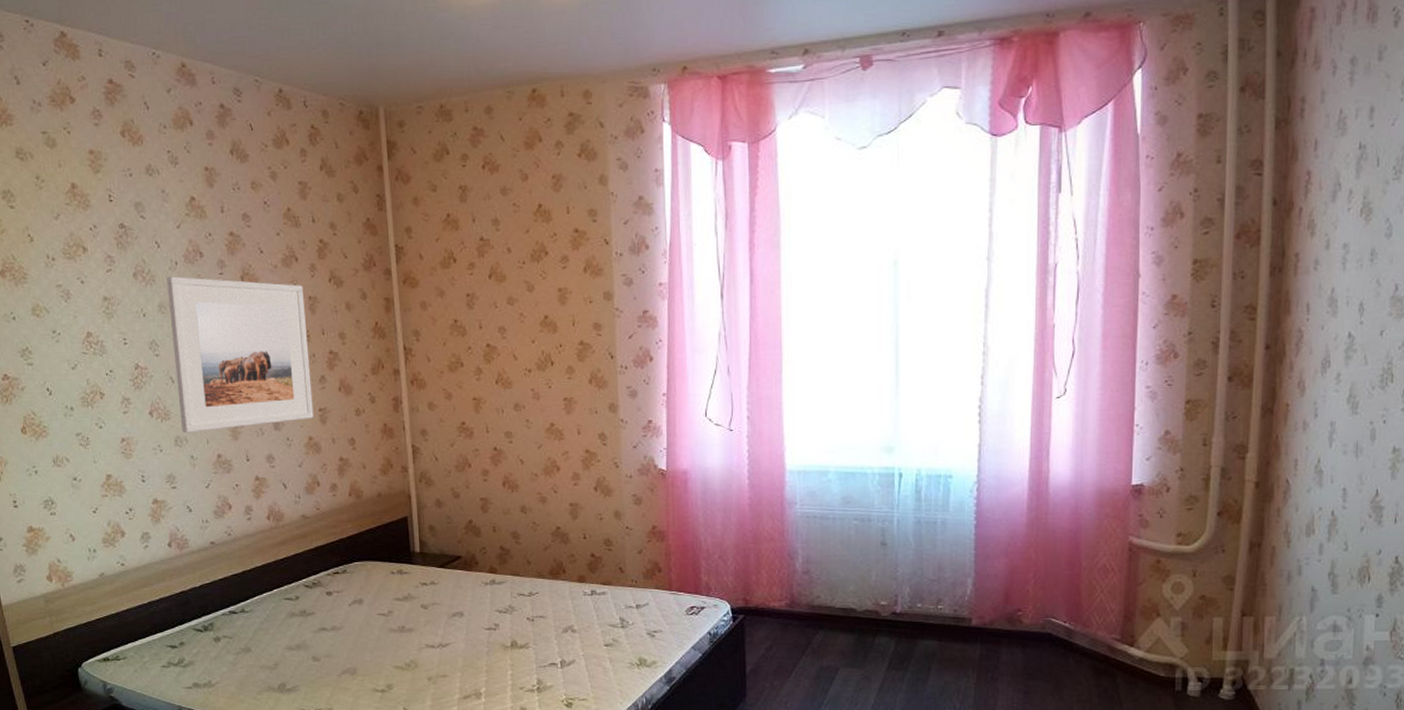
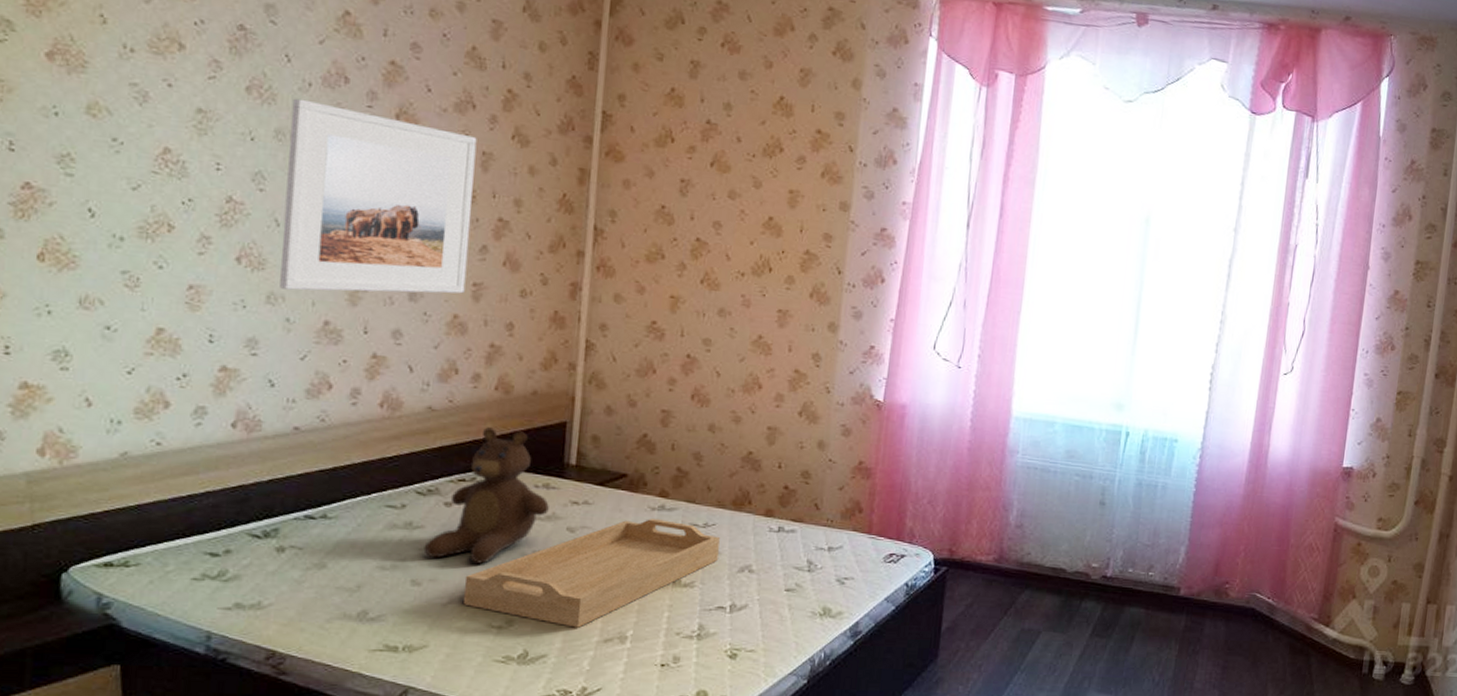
teddy bear: none [317,527,405,640] -> present [423,427,549,564]
serving tray: none [352,592,545,688] -> present [464,519,720,628]

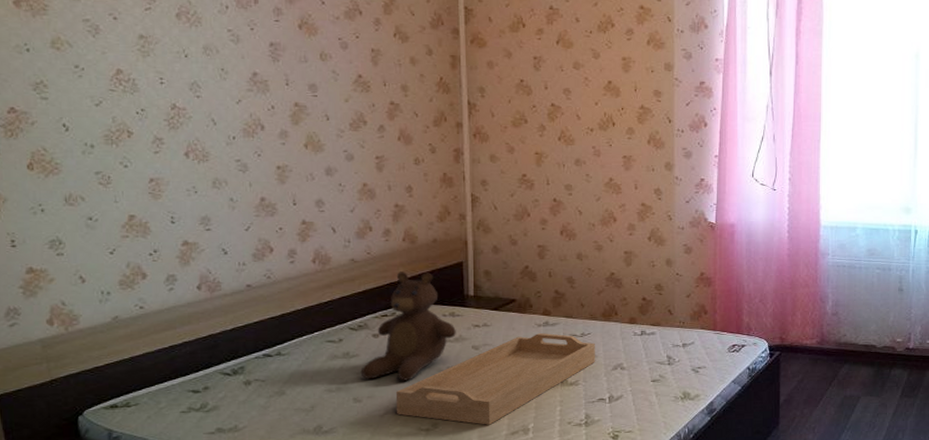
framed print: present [280,98,477,294] -> none [215,19,370,175]

